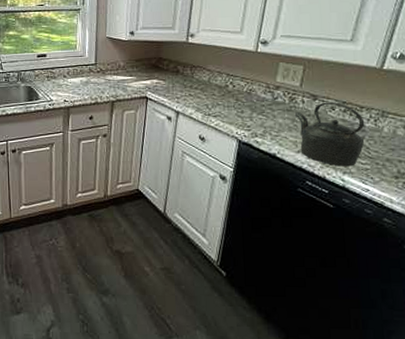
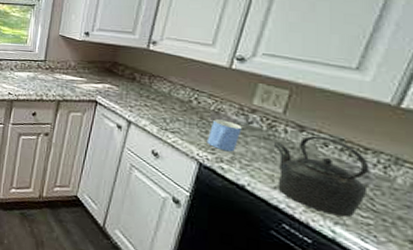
mug: none [243,99,270,127] -> present [206,119,242,152]

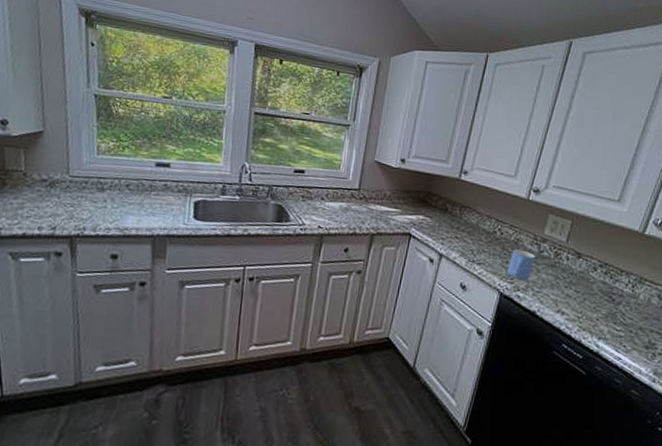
kettle: present [273,136,370,218] -> none [558,261,623,332]

